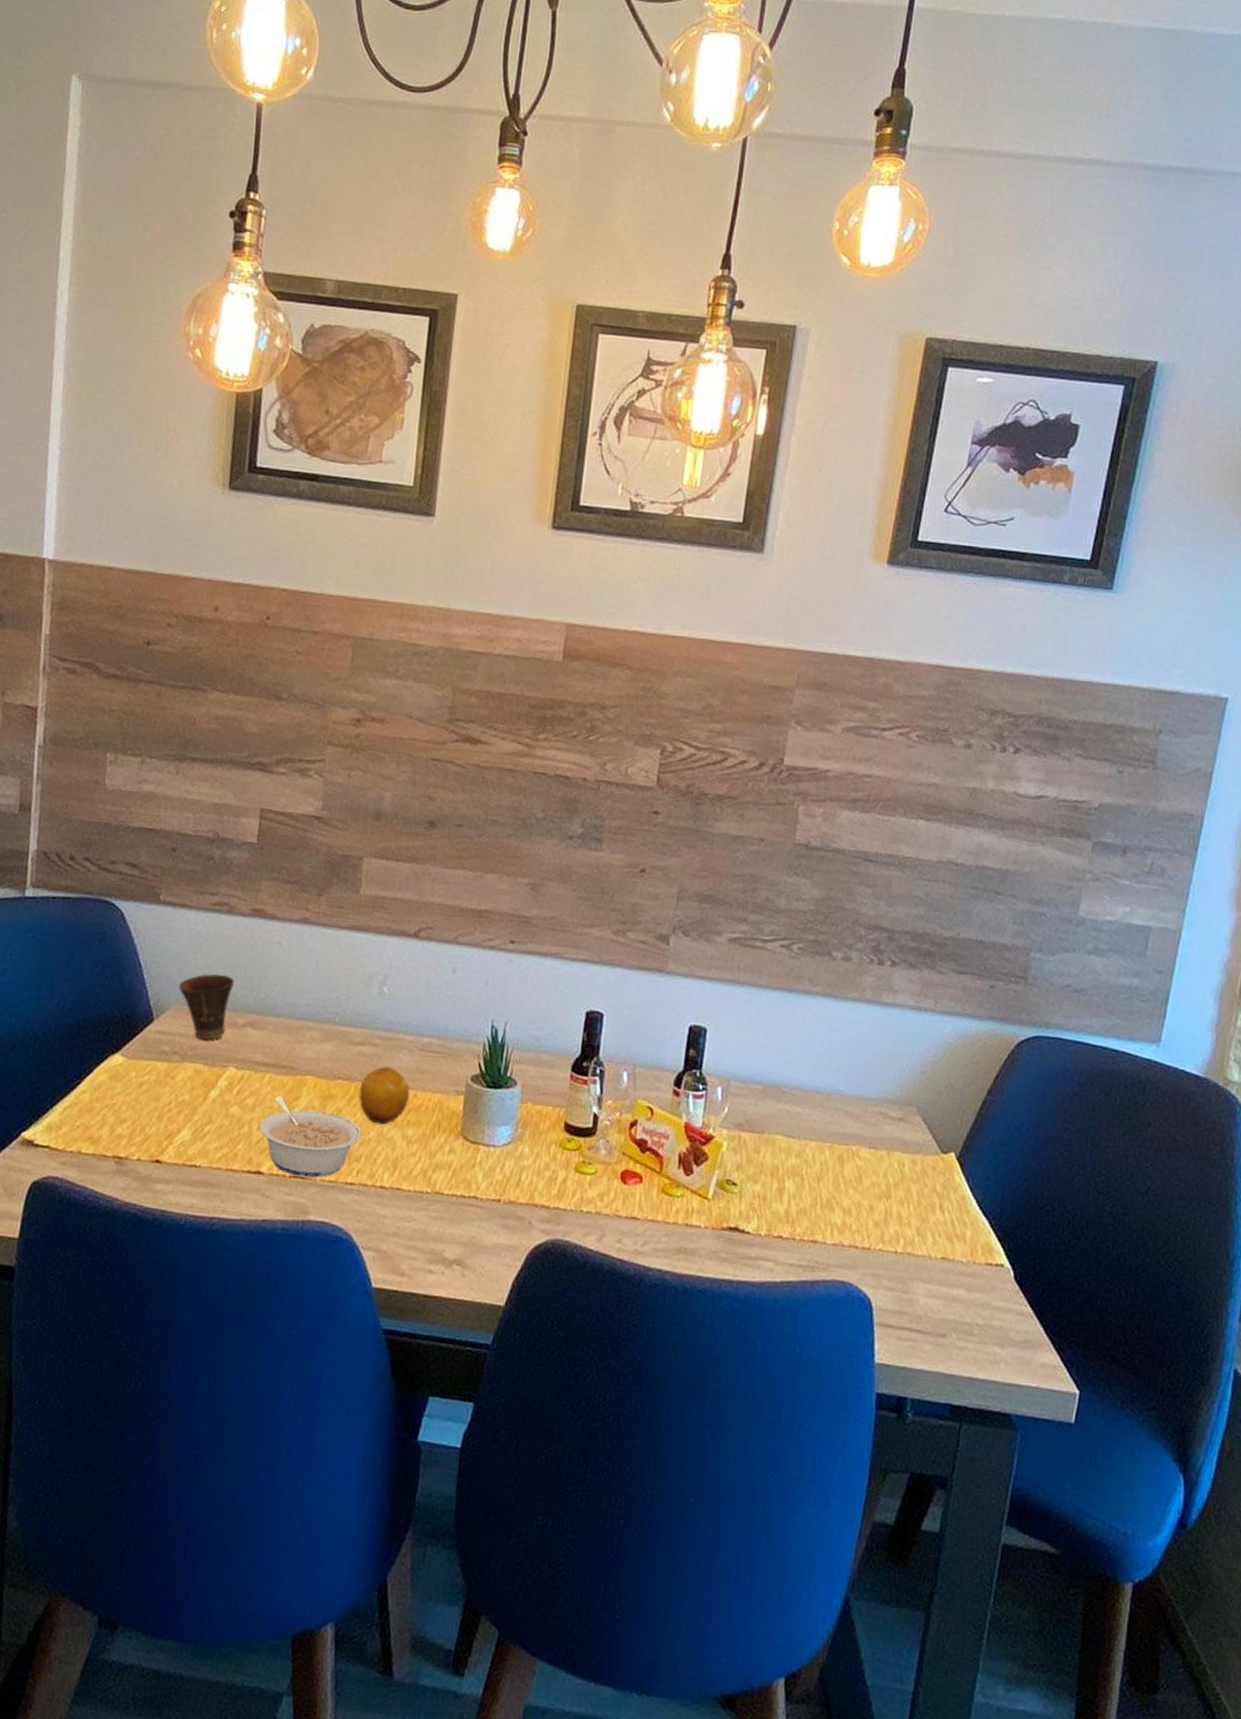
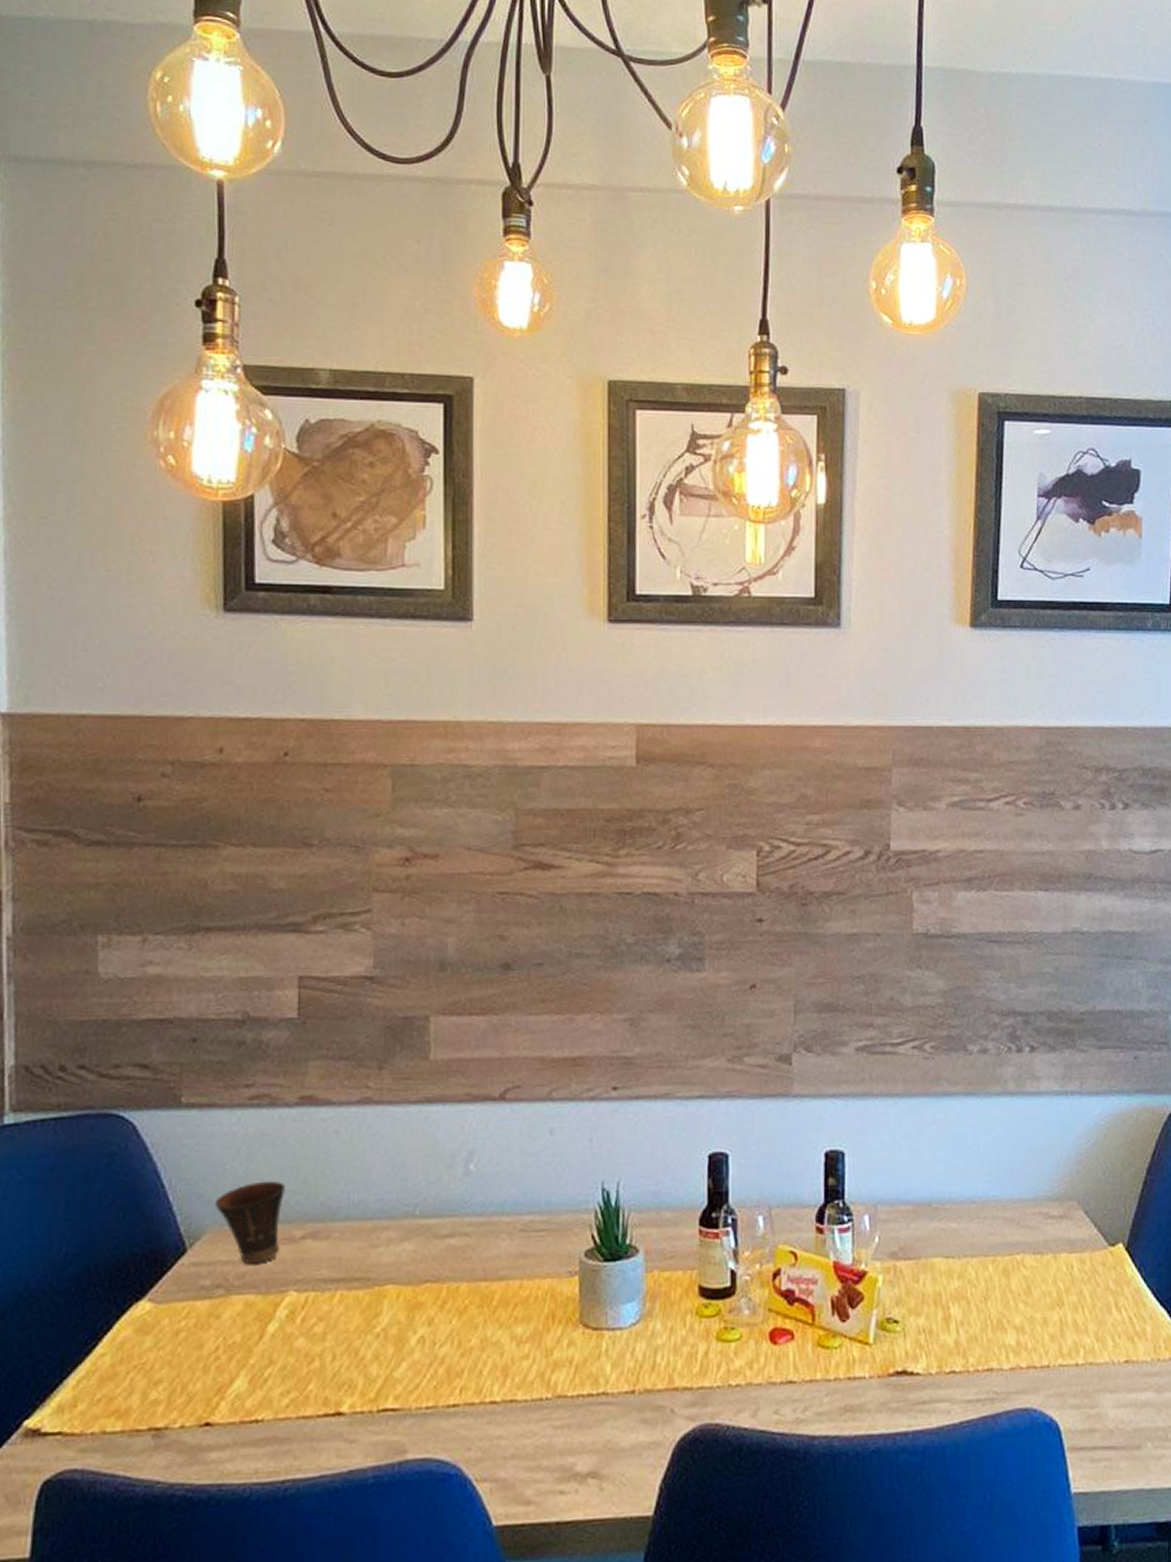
legume: present [259,1096,361,1178] -> none [334,1316,460,1409]
fruit: present [359,1066,411,1125] -> none [453,1256,514,1328]

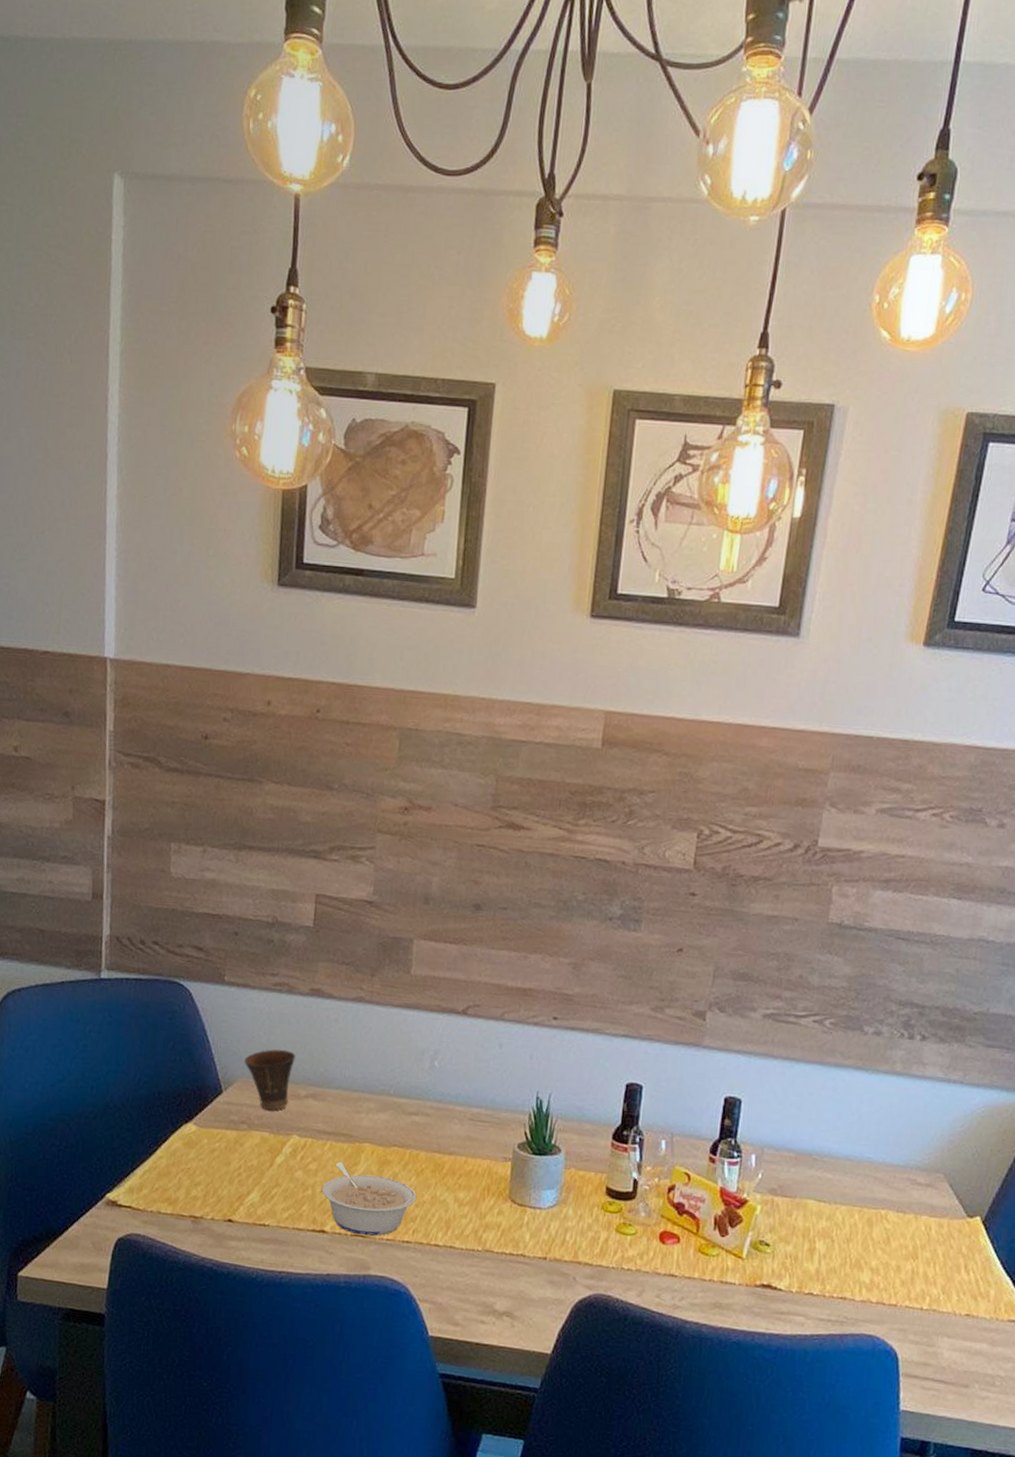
legume: none [334,1316,460,1409] -> present [322,1162,416,1236]

